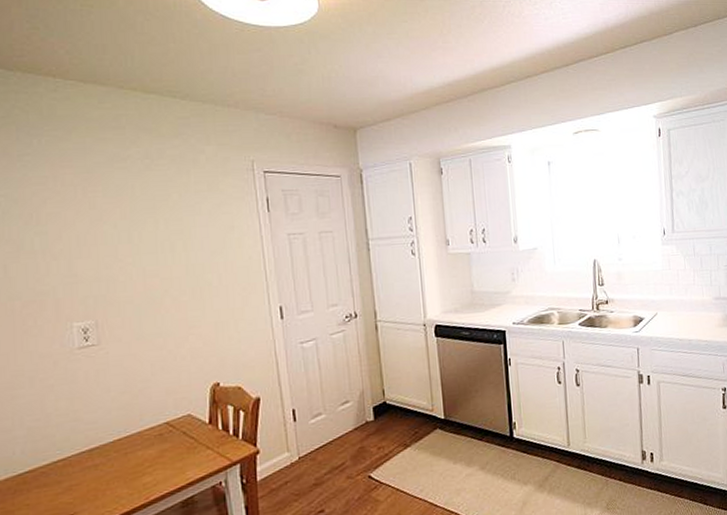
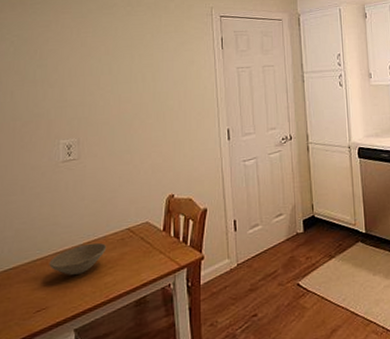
bowl: none [73,439,143,477] -> present [49,242,107,275]

